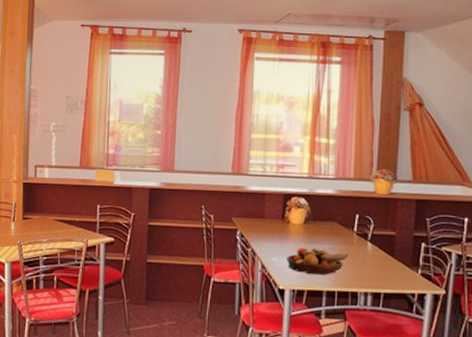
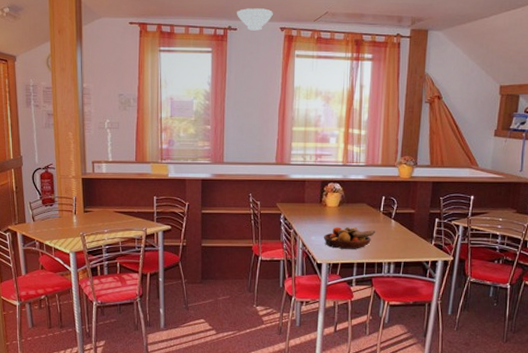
ceiling lamp: none [192,10,231,33] -> present [237,8,273,31]

